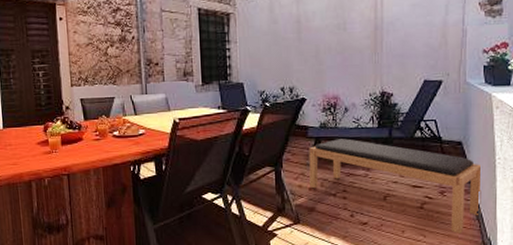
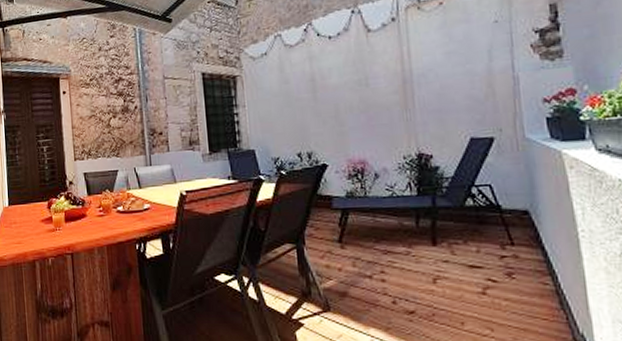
bench: present [309,138,481,235] -> none [335,209,566,329]

